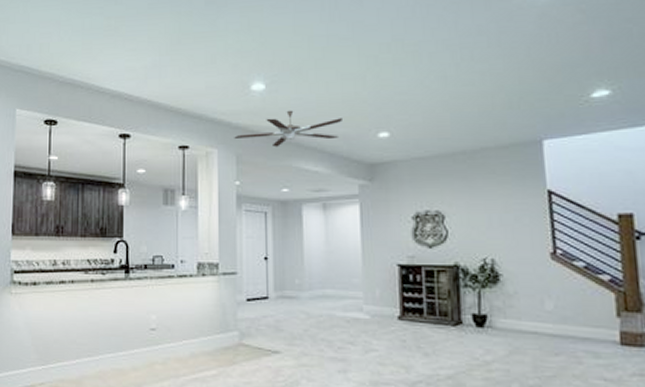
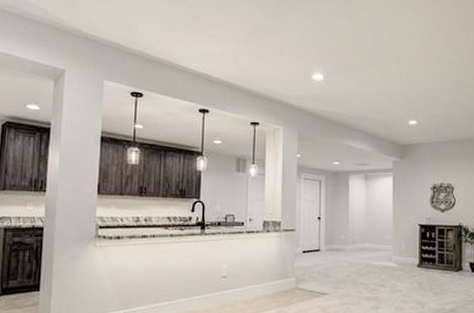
ceiling fan: present [234,110,342,147] -> none [297,98,382,128]

